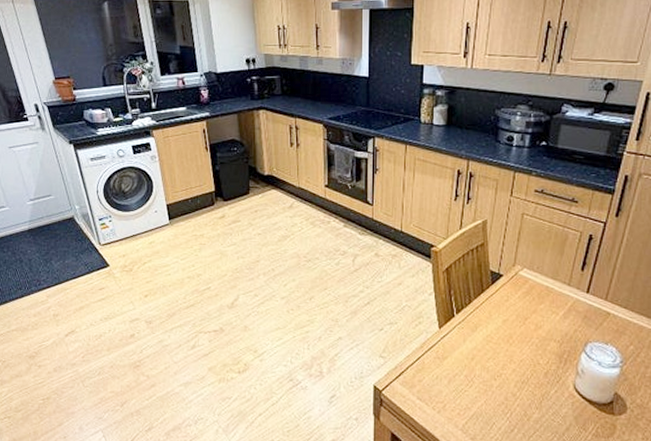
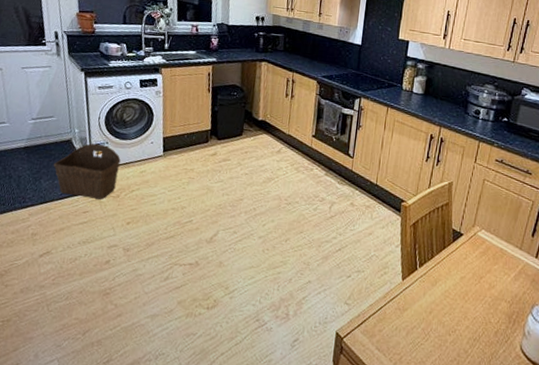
wicker basket: none [60,218,127,275] -> present [53,143,121,200]

